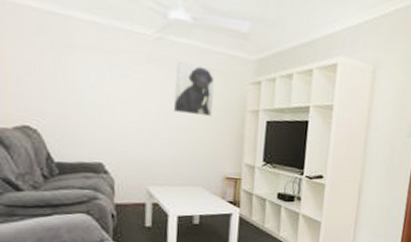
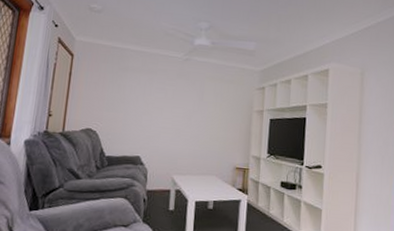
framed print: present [173,60,215,117] -> none [195,74,228,117]

